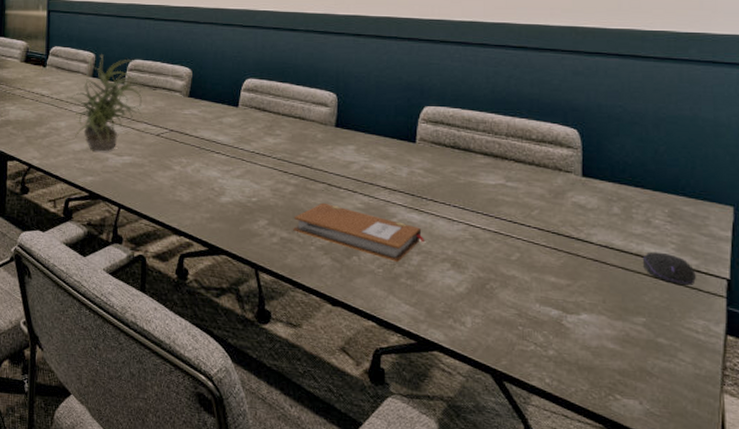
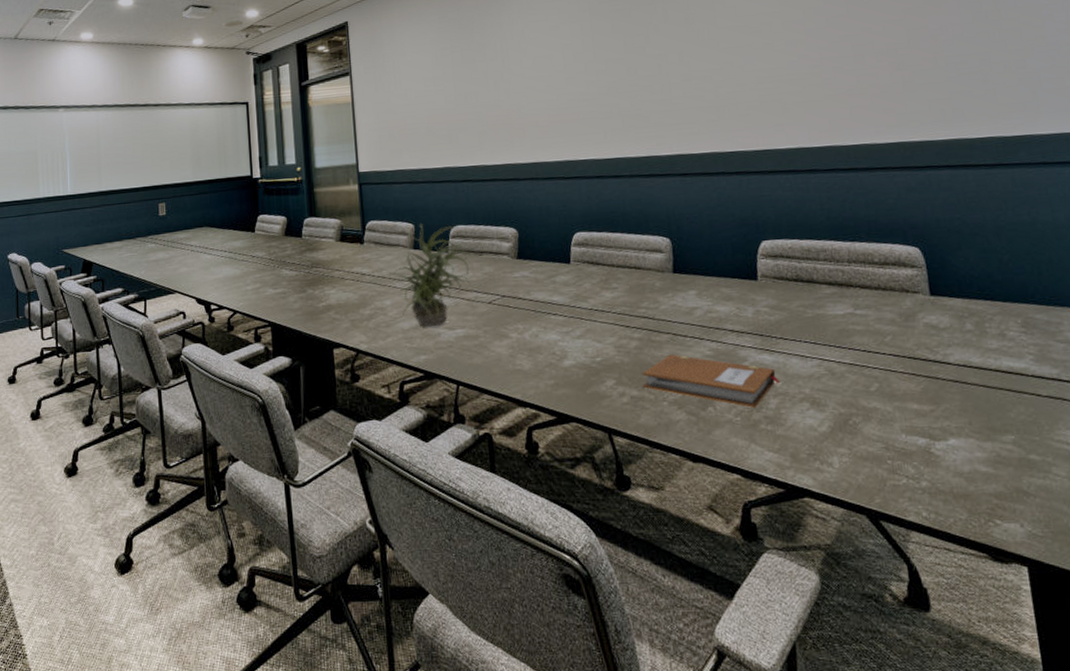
computer mouse: present [643,251,696,286] -> none [1003,364,1059,397]

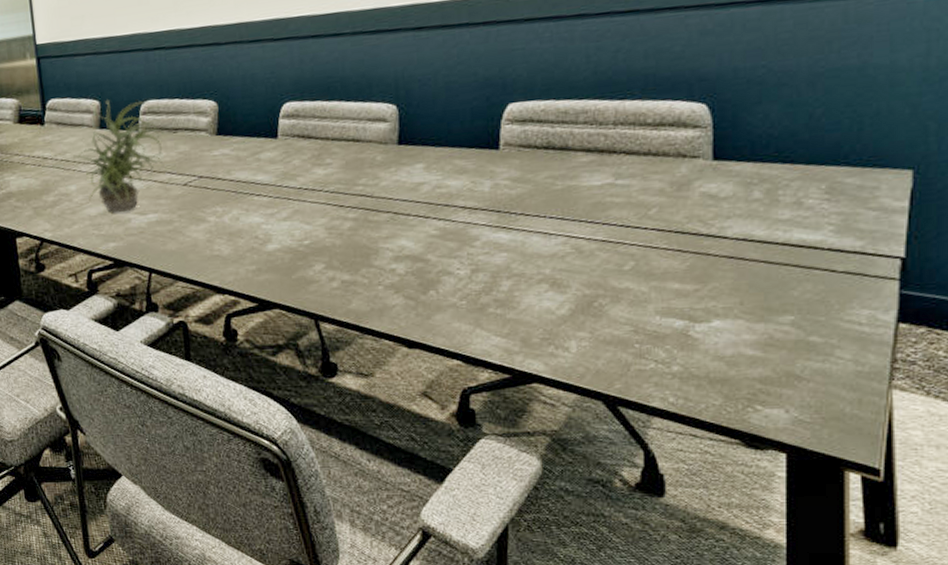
notebook: present [643,354,780,408] -> none [356,234,516,291]

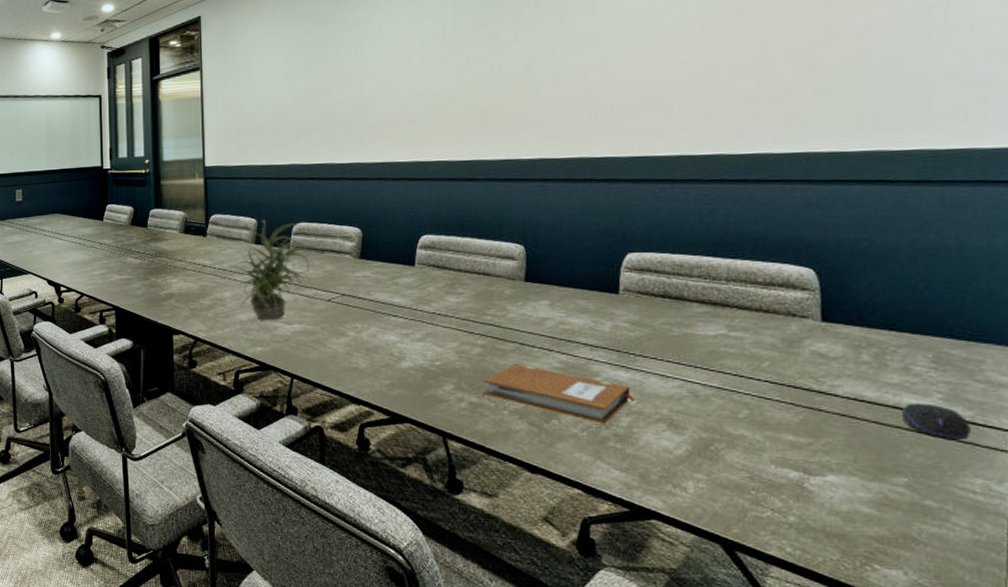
notebook: none [356,234,516,291] -> present [483,363,635,424]
computer mouse: none [792,236,860,273] -> present [902,403,971,441]

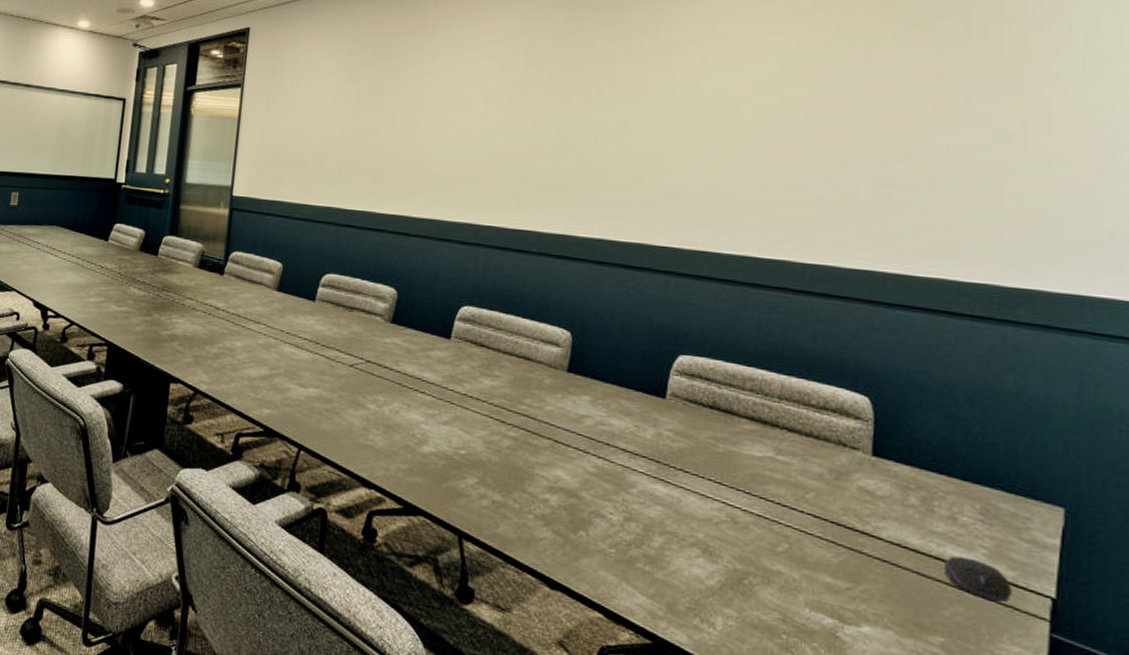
potted plant: present [230,219,313,321] -> none [245,264,340,381]
notebook: present [483,363,635,424] -> none [508,462,670,542]

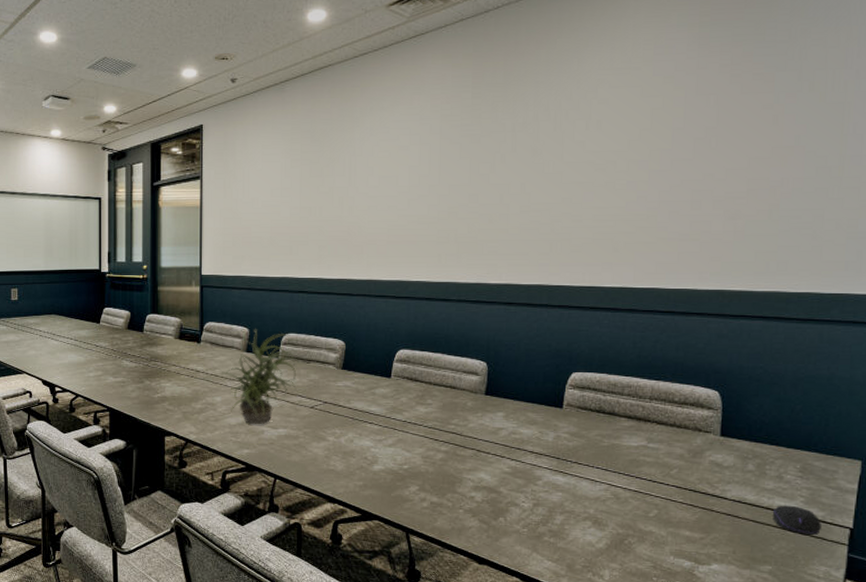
potted plant: none [245,264,340,381] -> present [222,329,300,425]

